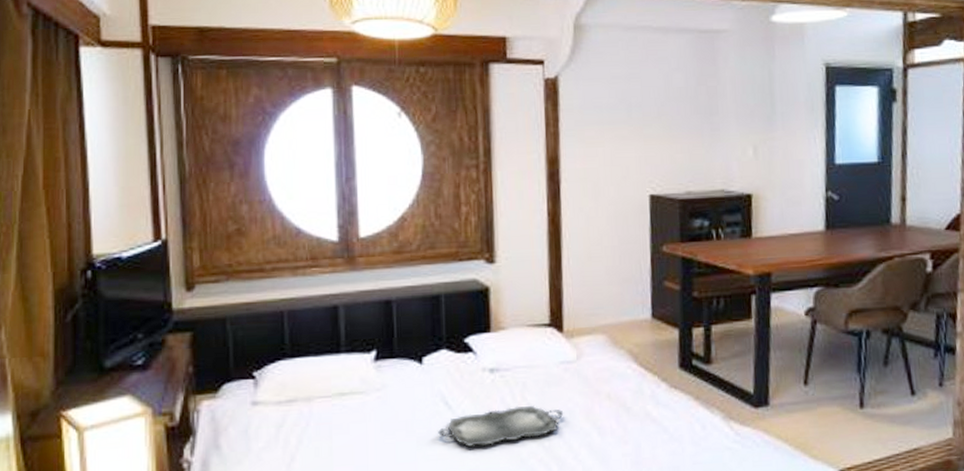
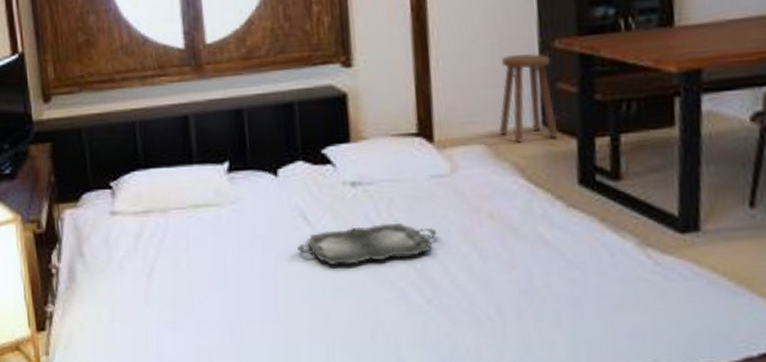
stool: none [617,256,664,332] -> present [499,53,559,143]

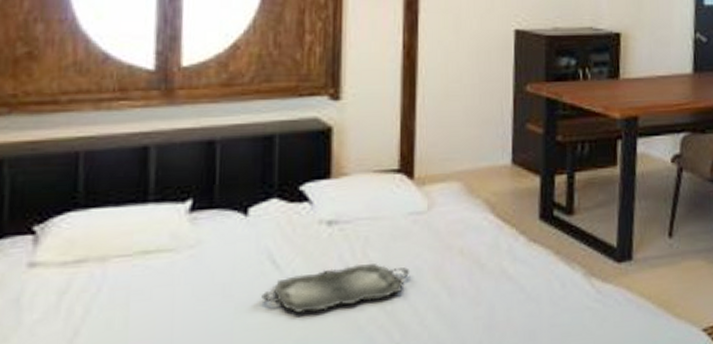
stool: present [499,53,559,143] -> none [474,96,525,180]

